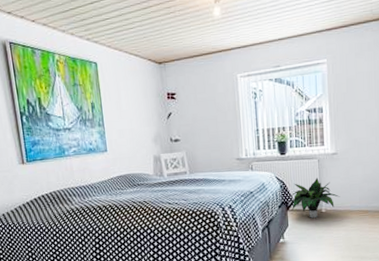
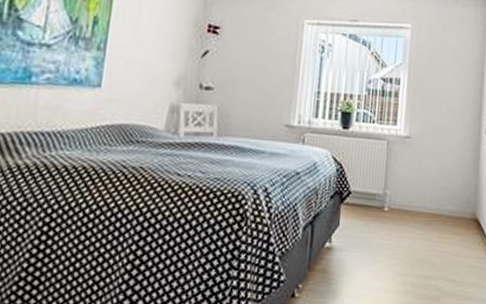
potted plant: present [290,178,340,218] -> none [346,164,408,217]

